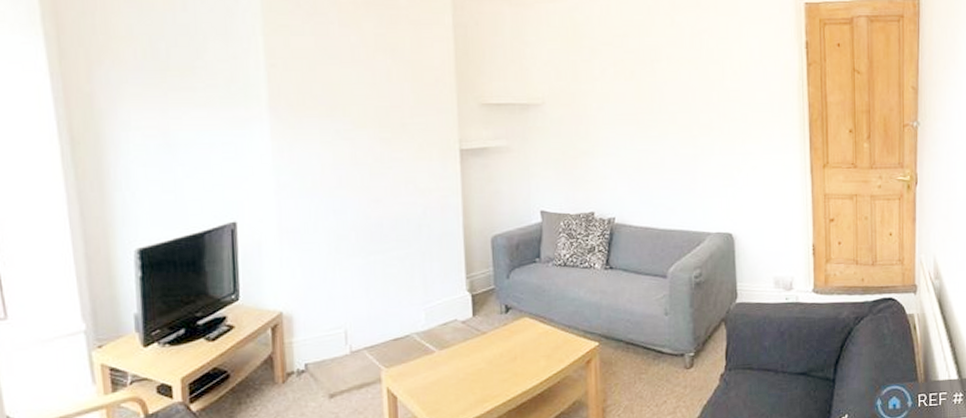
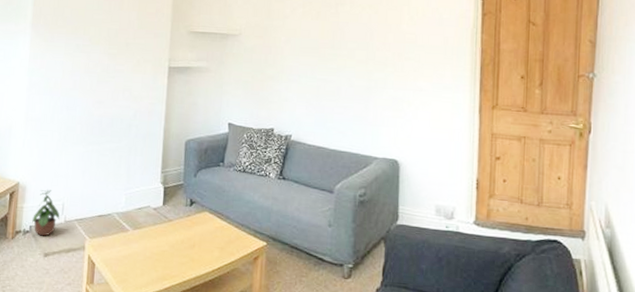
potted plant: none [307,316,344,374] -> present [32,189,60,236]

